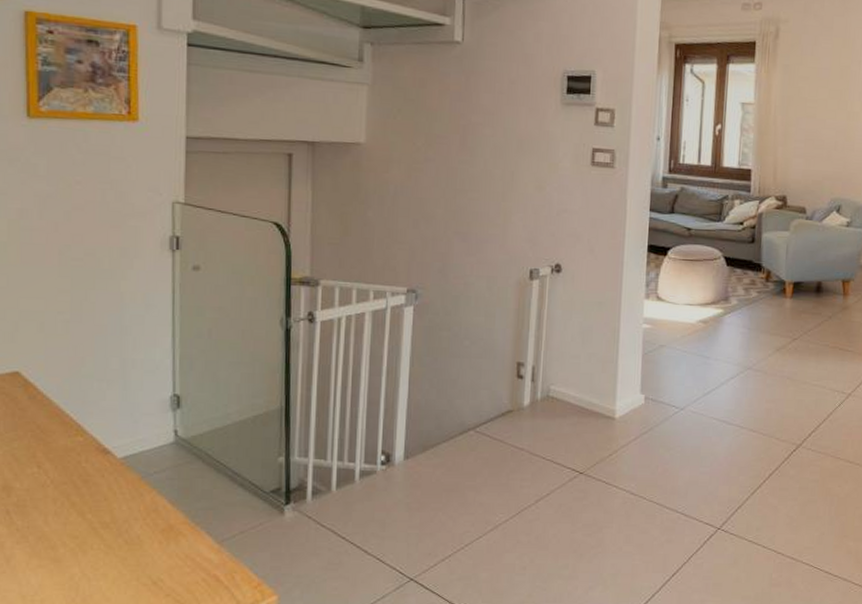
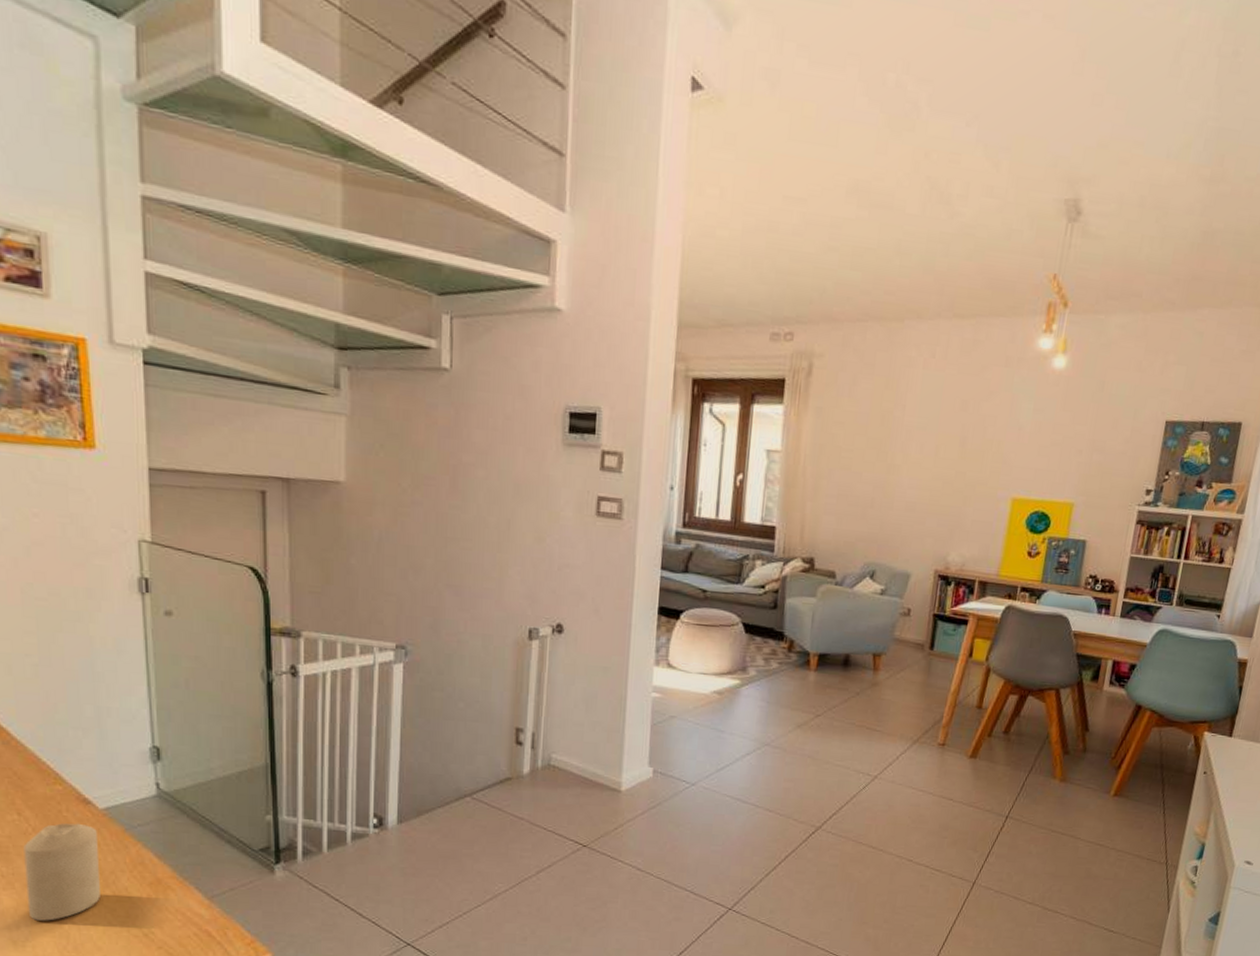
candle: none [40,473,114,574] -> present [23,823,100,921]

